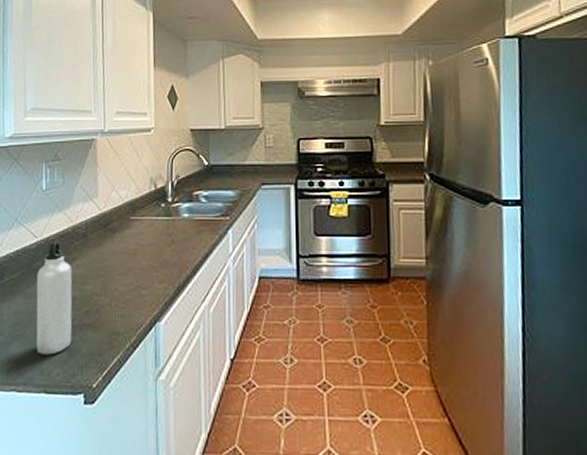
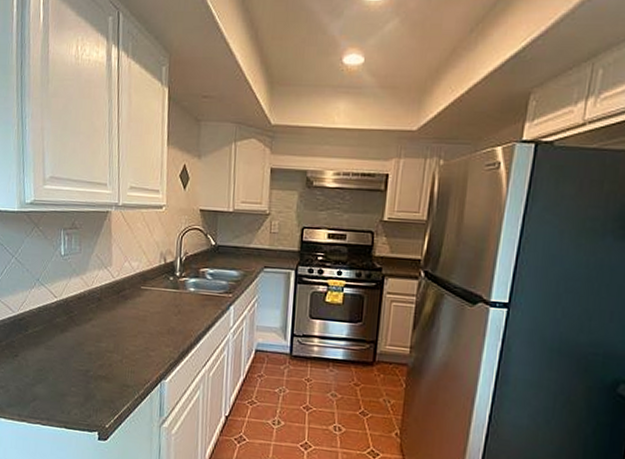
water bottle: present [36,241,73,355] -> none [56,302,89,398]

